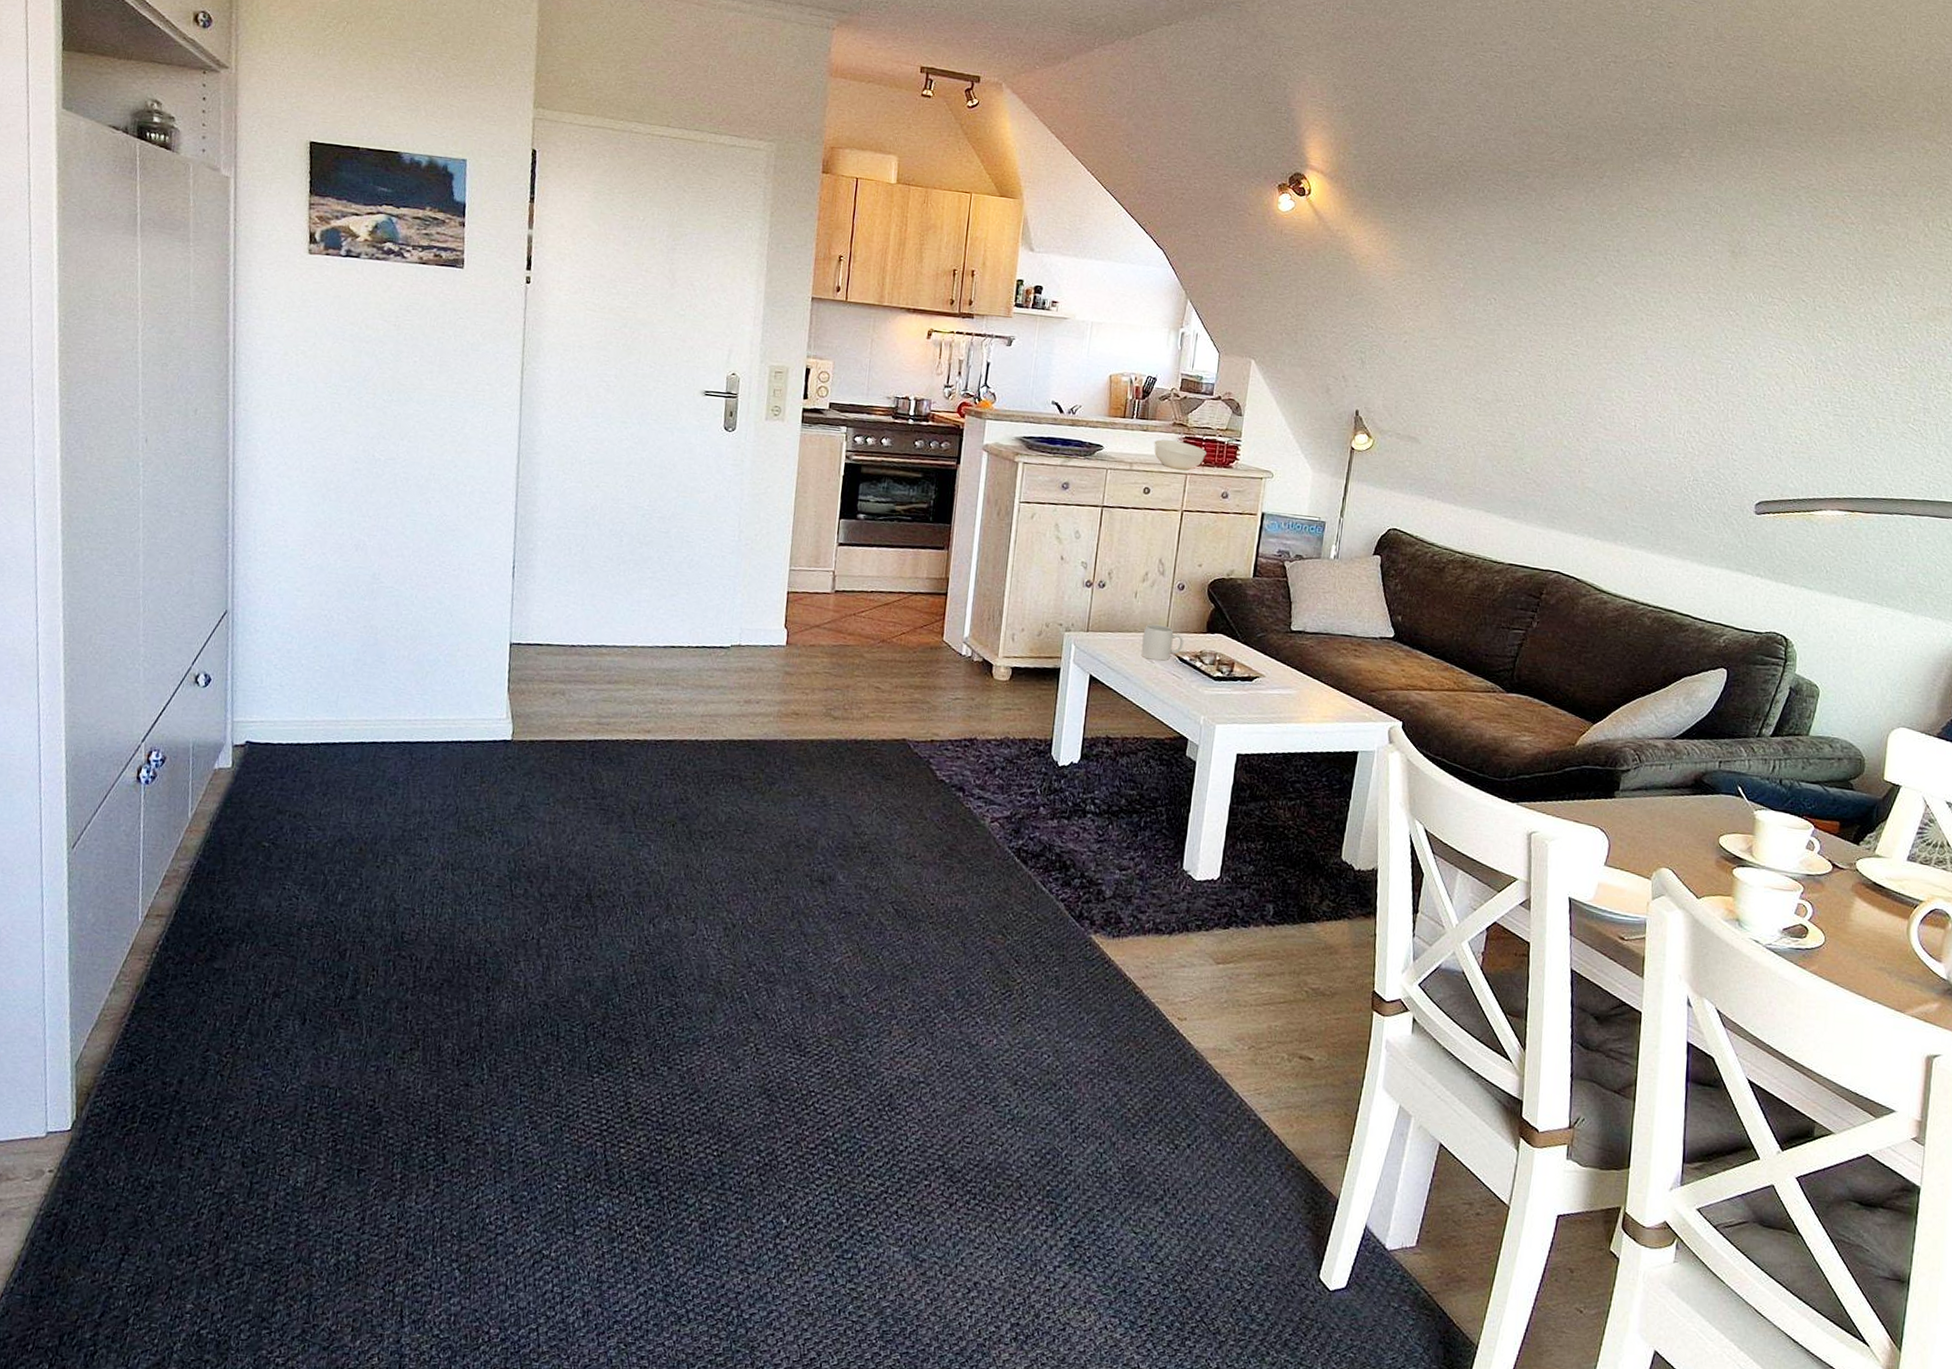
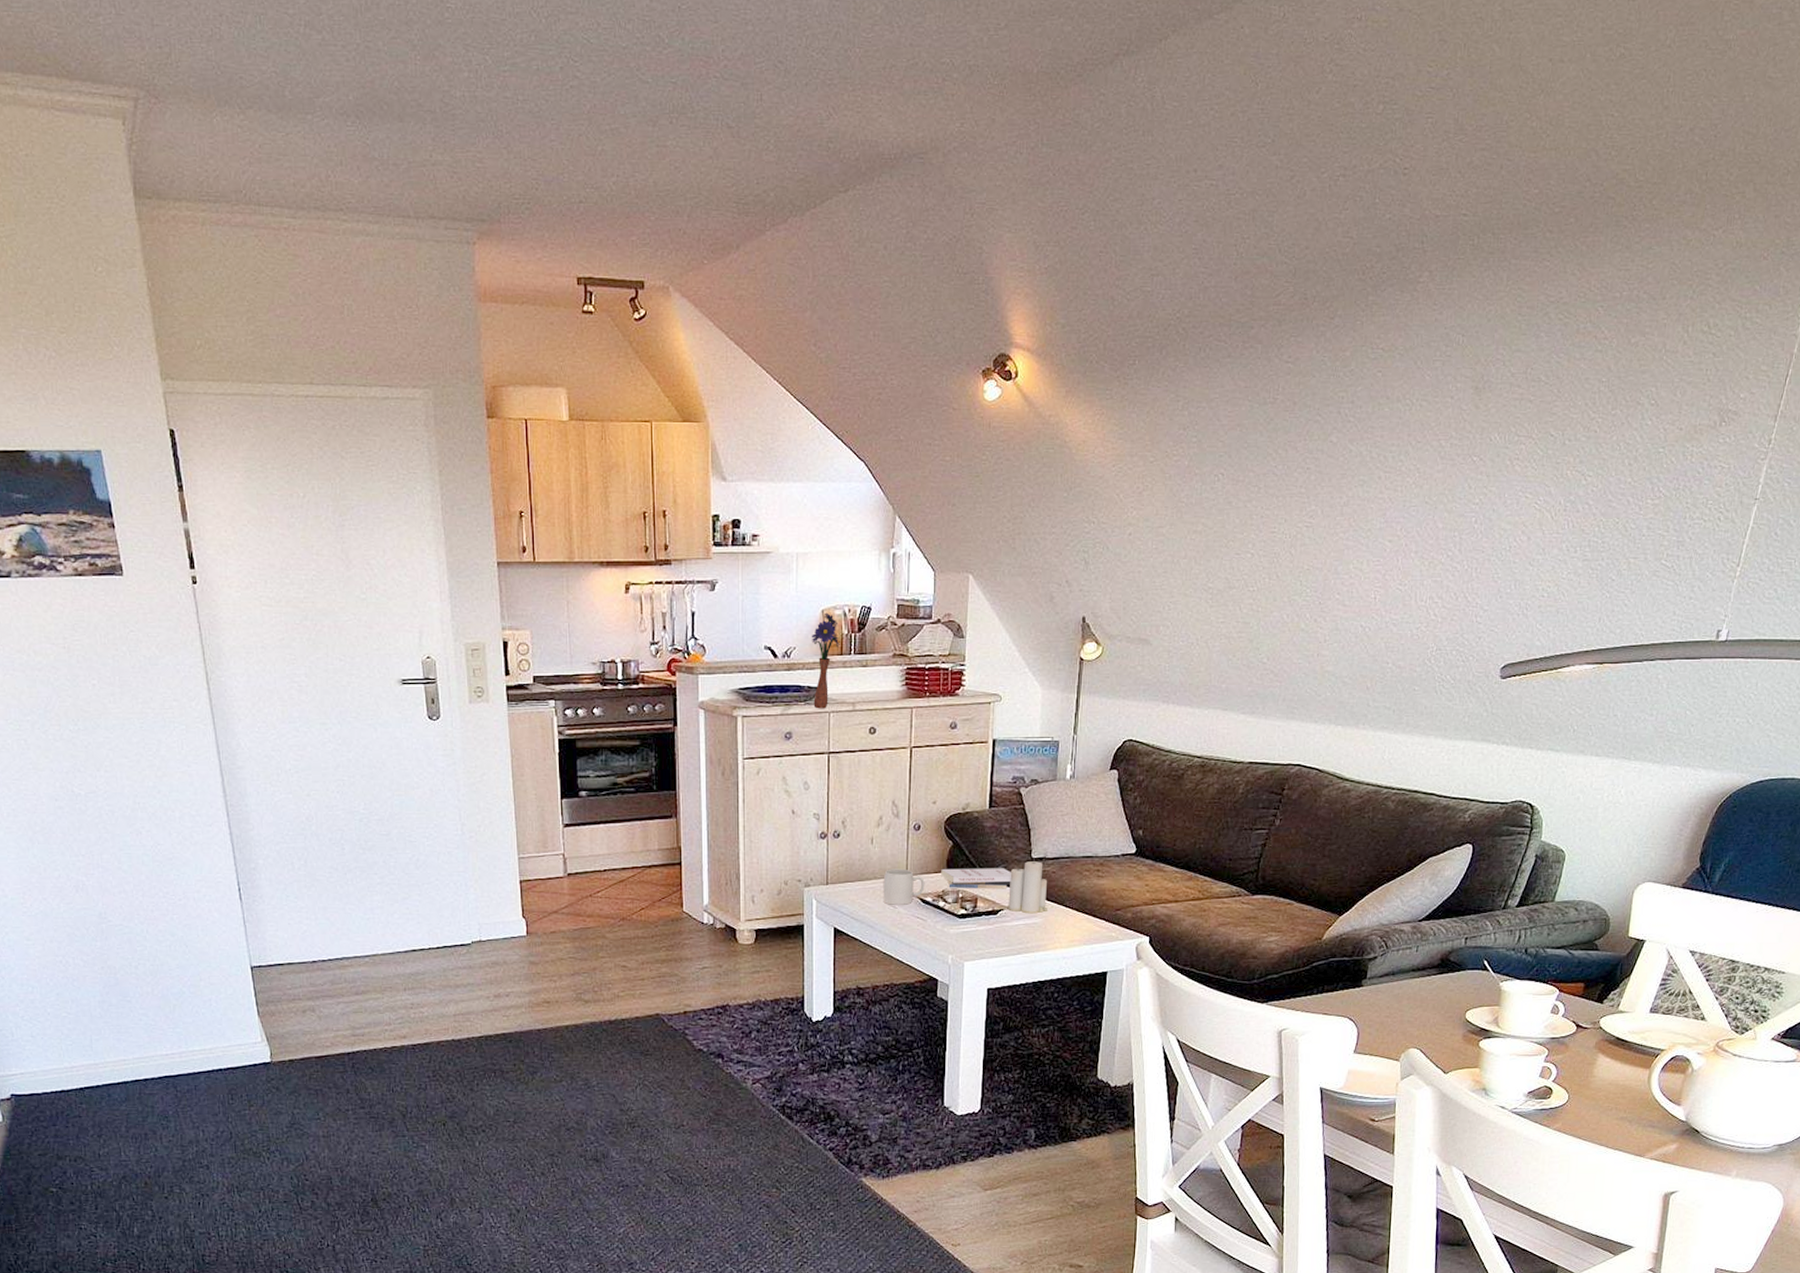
flower arrangement: none [1092,378,1125,466] -> present [811,612,840,709]
bowl: present [1153,439,1207,471] -> none [875,674,930,705]
books: none [1200,629,1270,658] -> present [941,868,1011,889]
candle: none [1262,629,1305,686] -> present [1006,856,1048,914]

